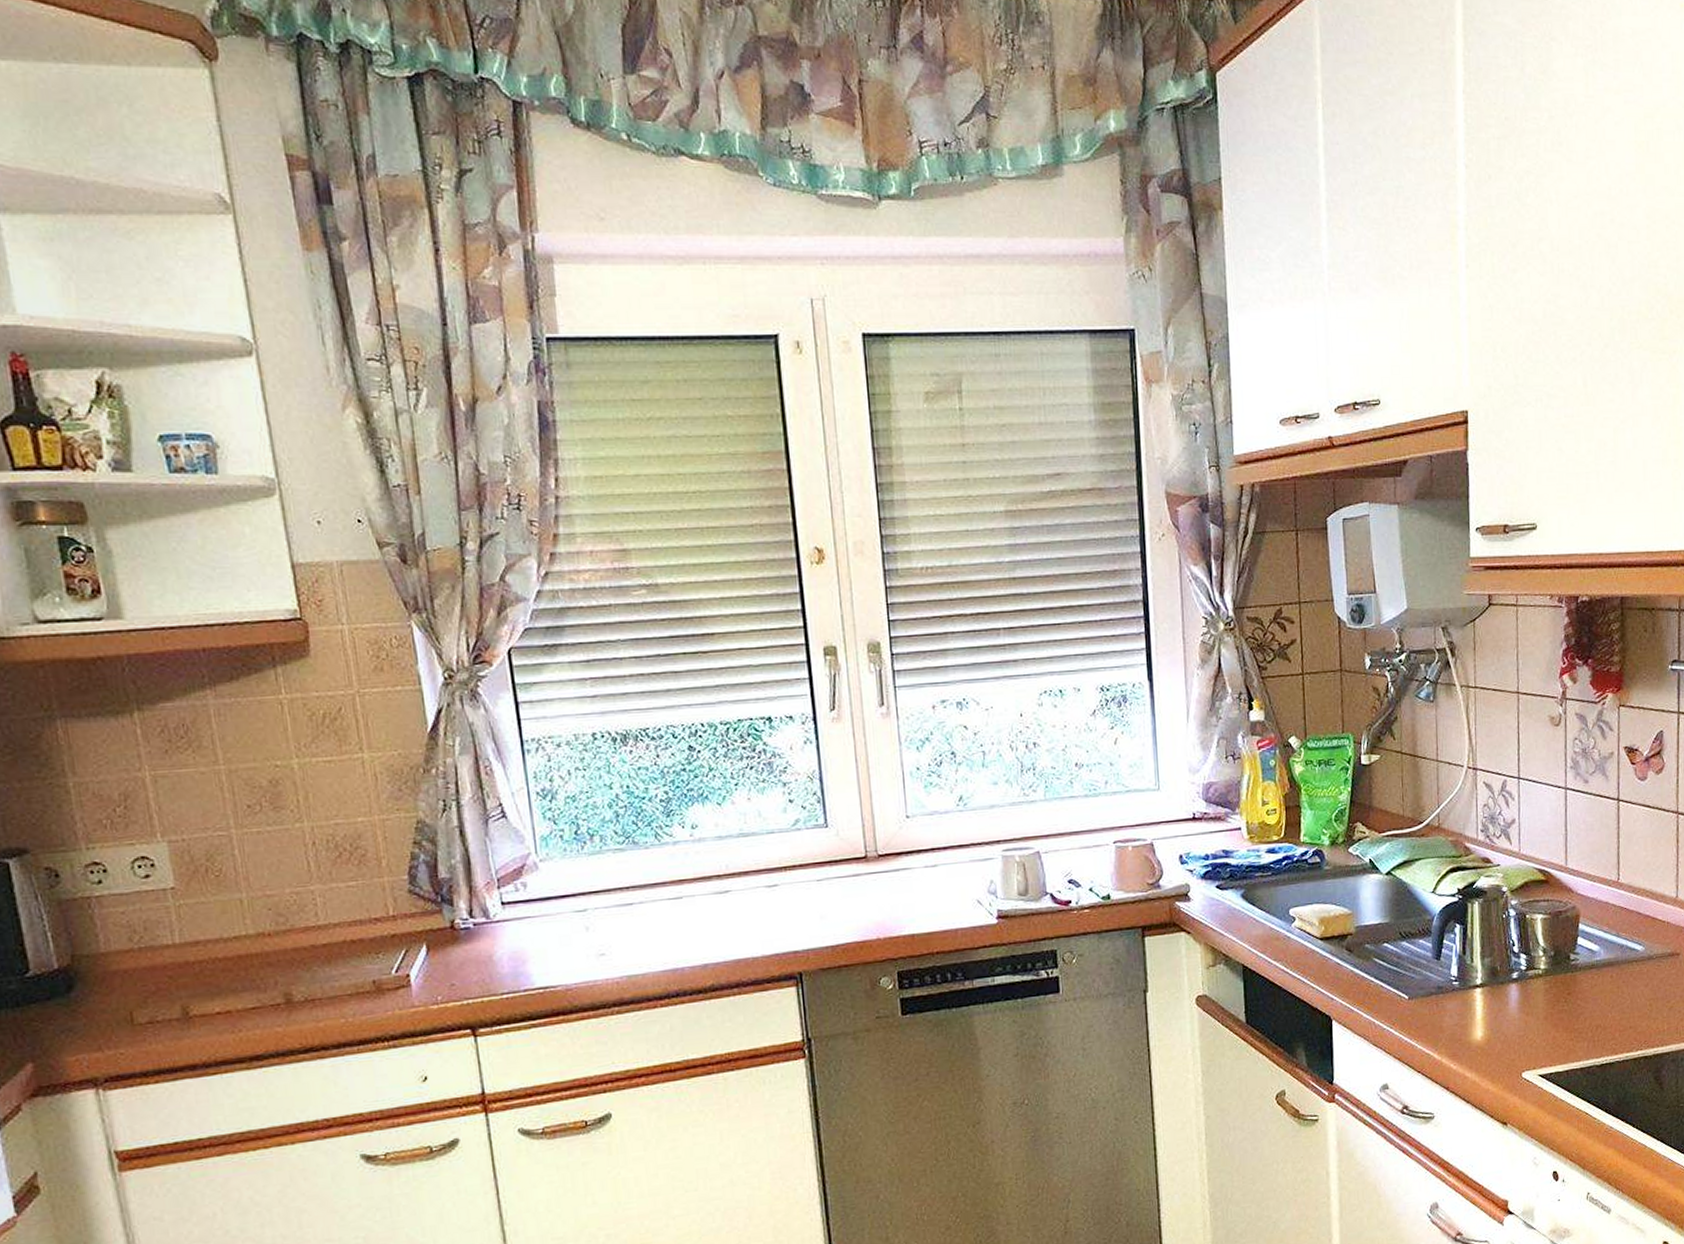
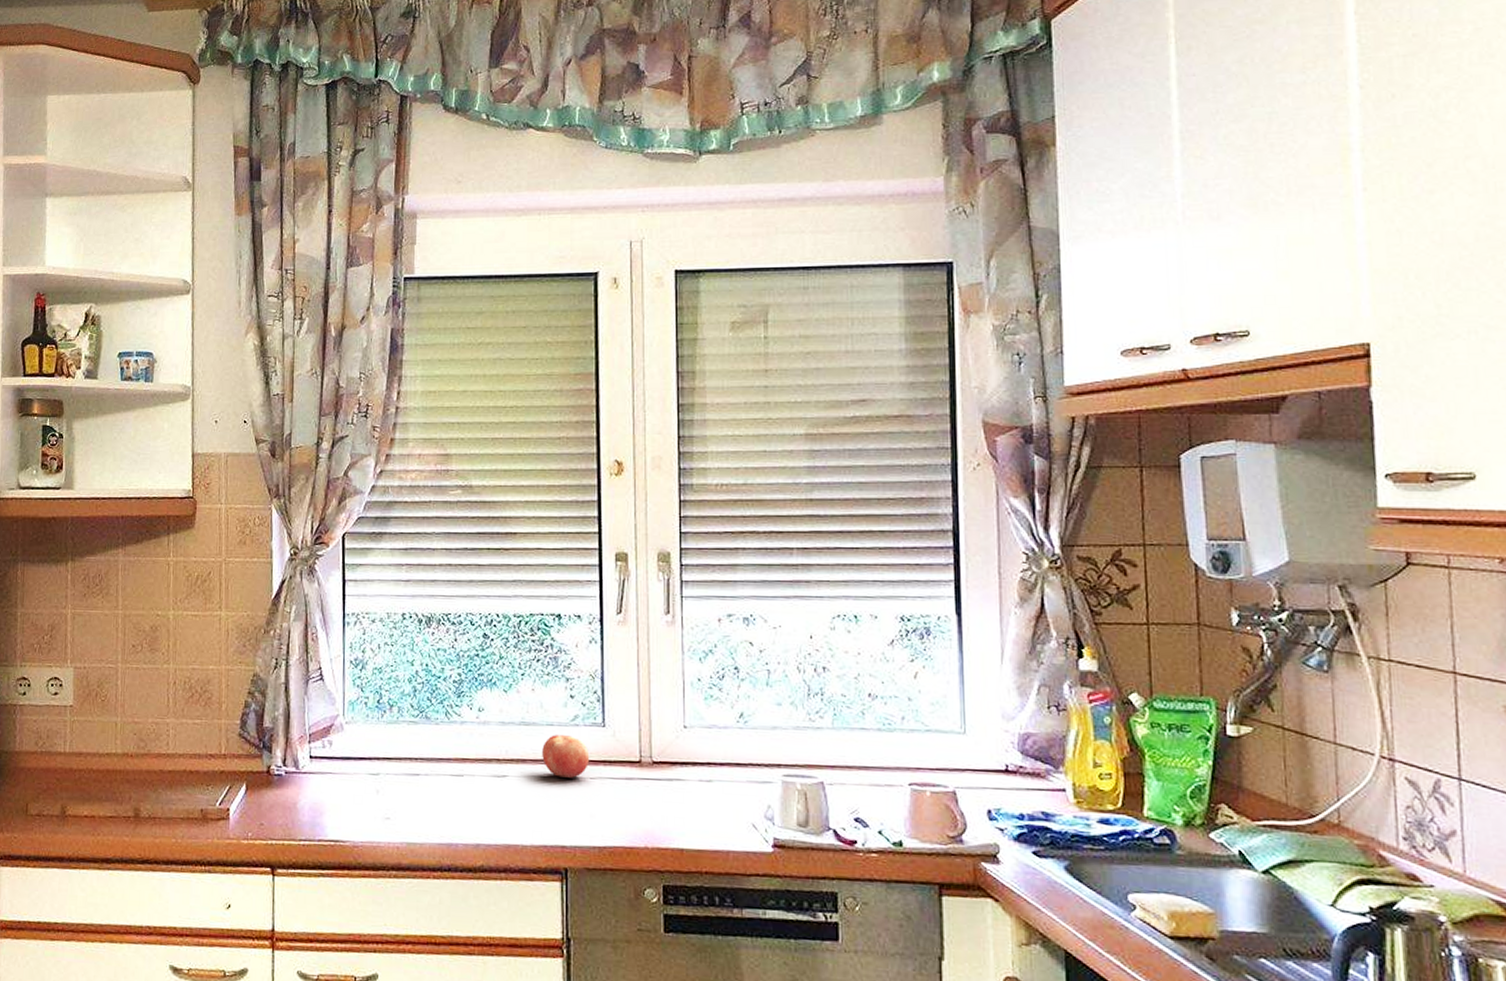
fruit: none [764,841,815,884] -> present [542,735,590,778]

